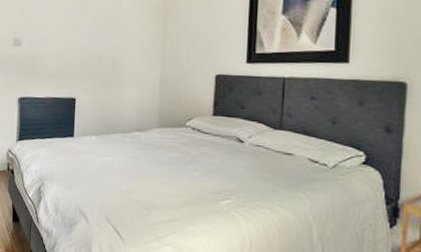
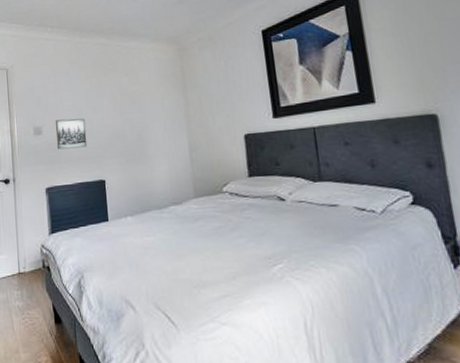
wall art: none [33,34,64,64] -> present [55,118,87,150]

